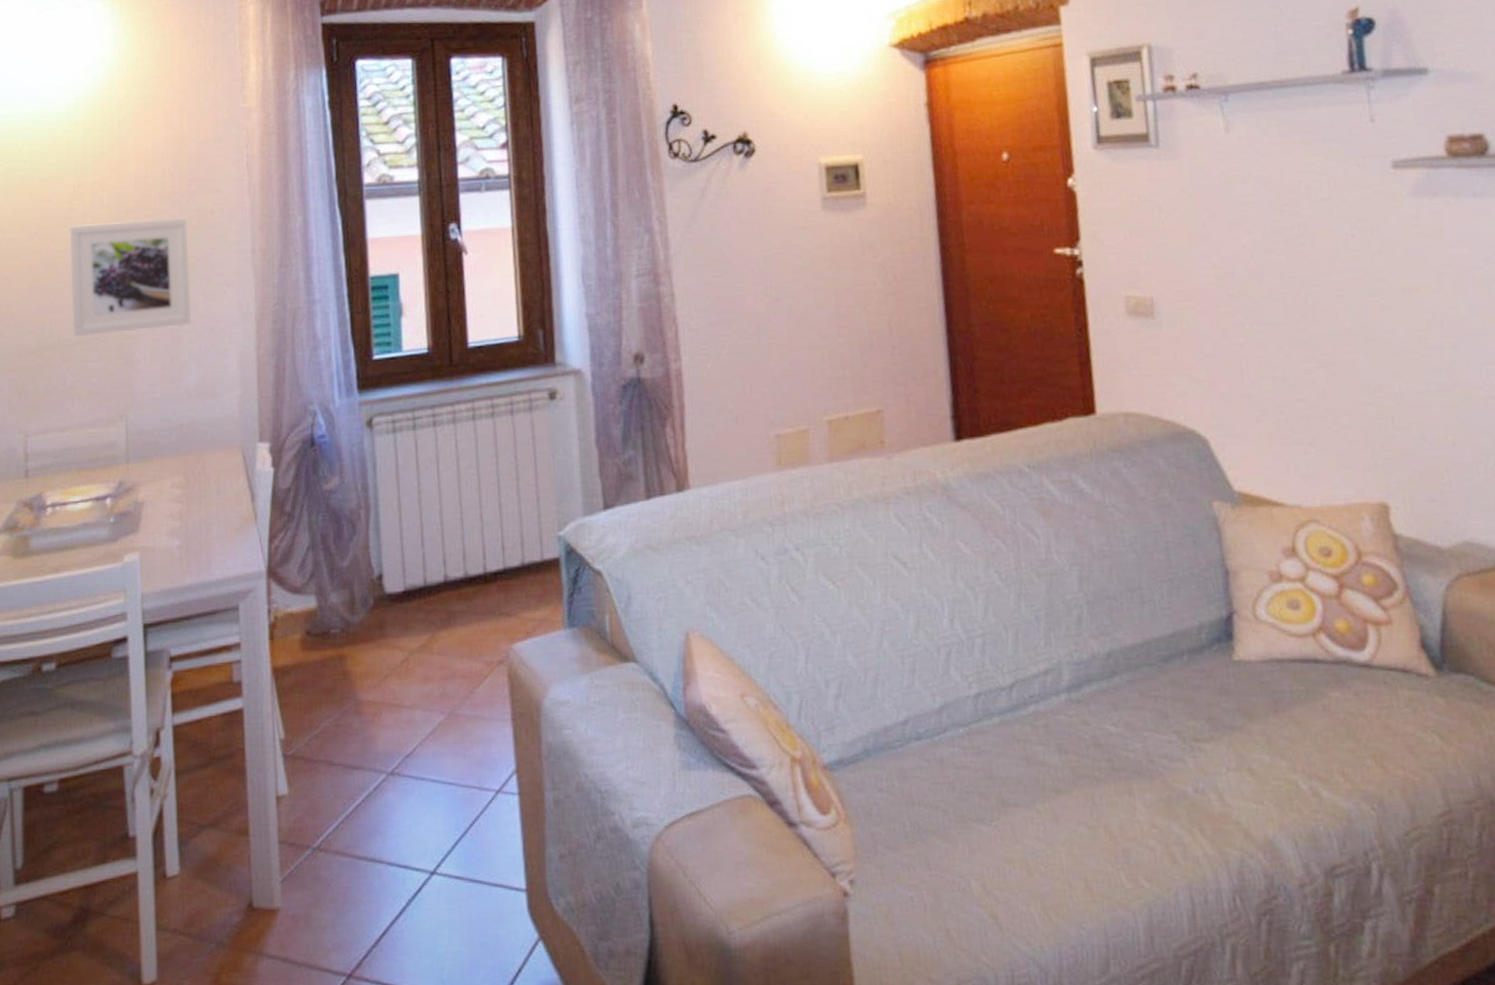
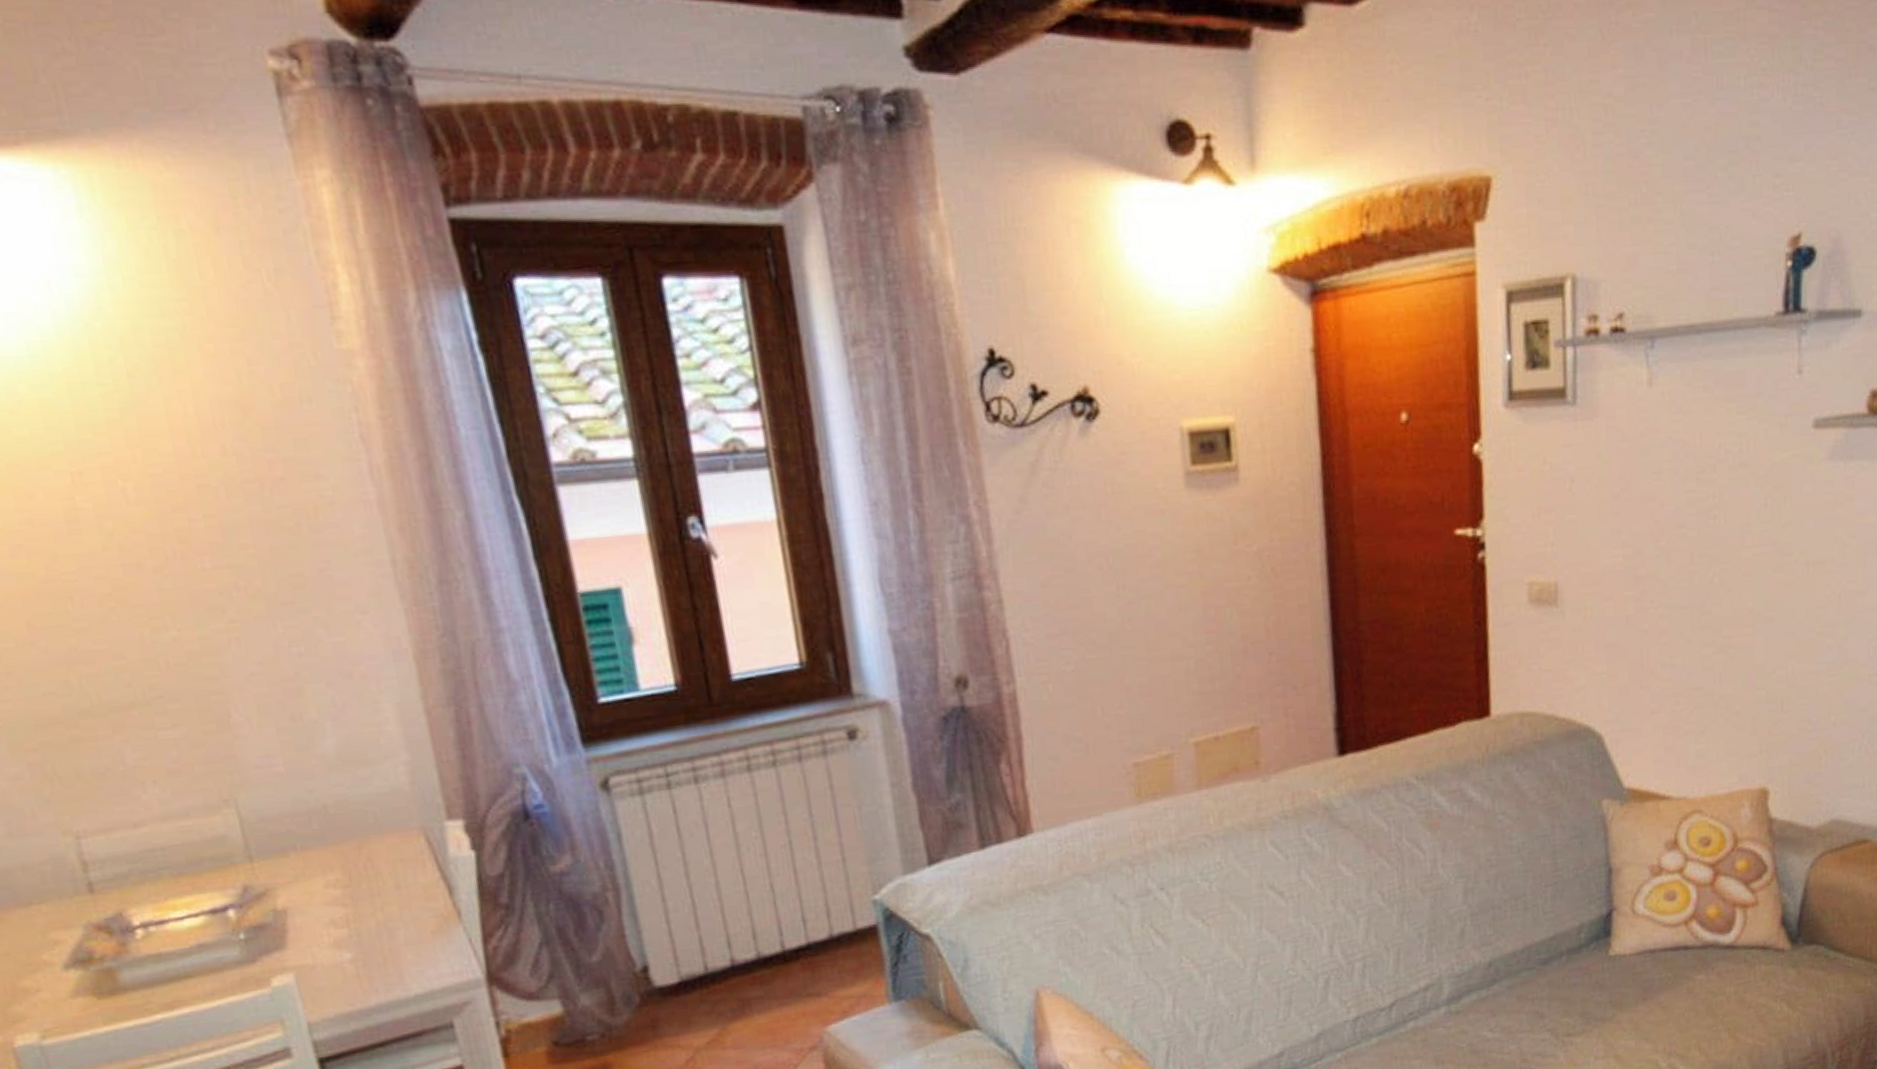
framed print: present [69,218,192,337] -> none [78,518,315,696]

